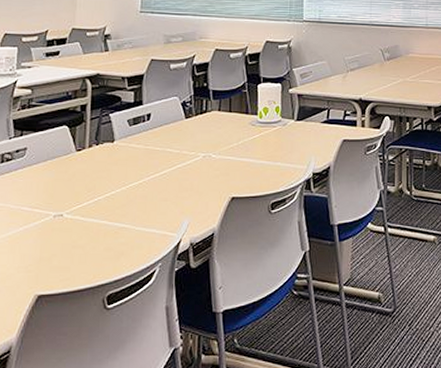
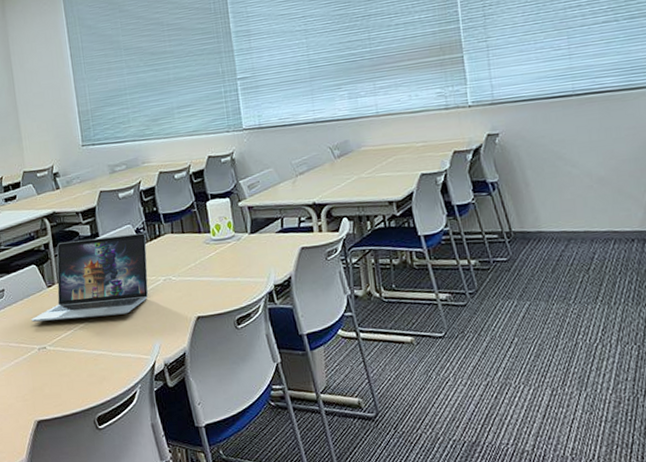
laptop: none [51,106,192,188] -> present [31,233,149,322]

